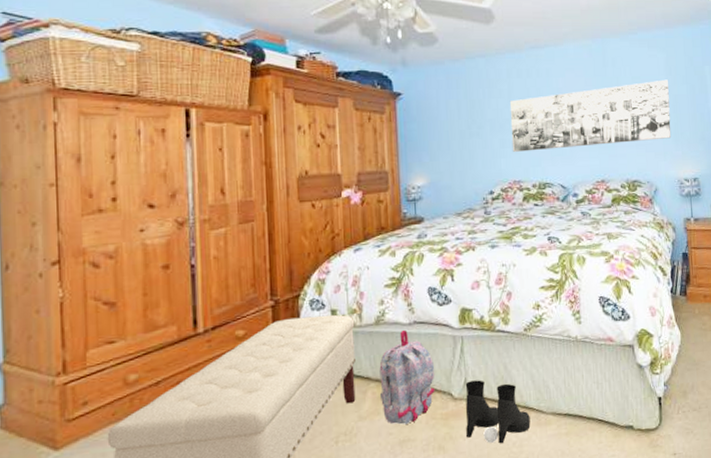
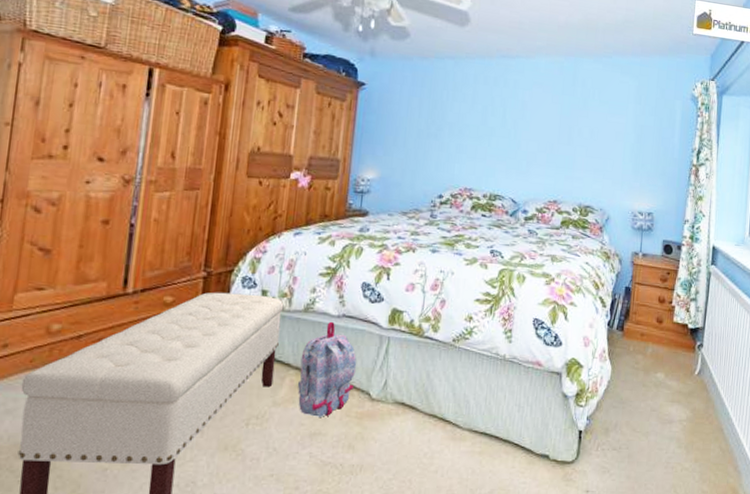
boots: present [465,380,531,444] -> none [378,383,446,453]
wall art: present [509,79,672,152] -> none [468,106,636,169]

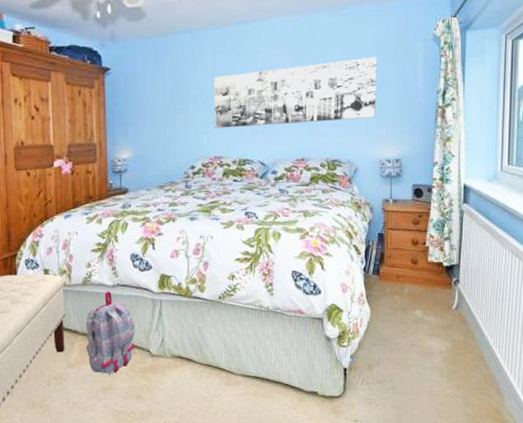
wall art: none [468,106,636,169] -> present [213,57,377,128]

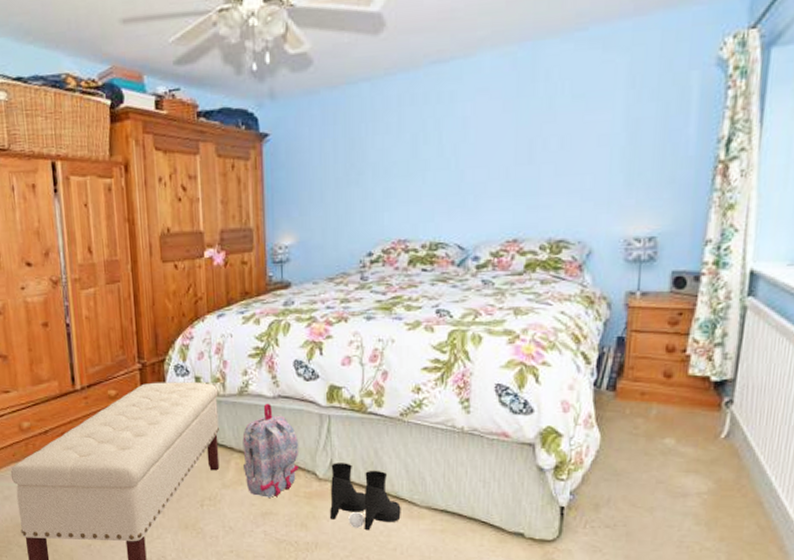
boots: none [162,340,221,398] -> present [330,463,401,531]
wall art: present [213,57,377,128] -> none [398,95,628,204]

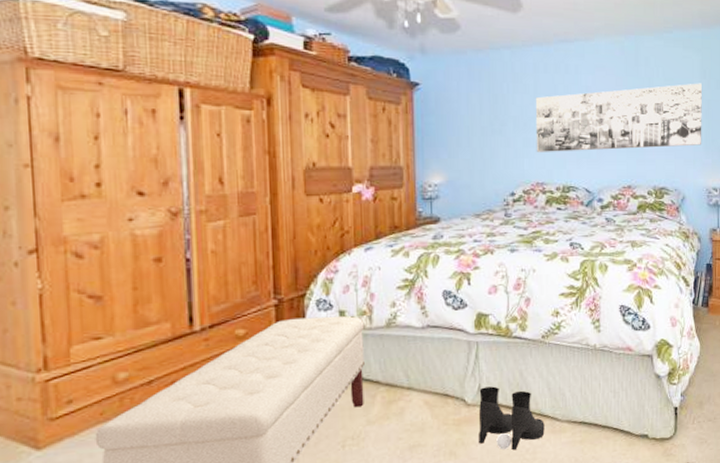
backpack: present [242,403,300,498] -> none [390,333,448,430]
wall art: none [398,95,628,204] -> present [535,83,702,152]

